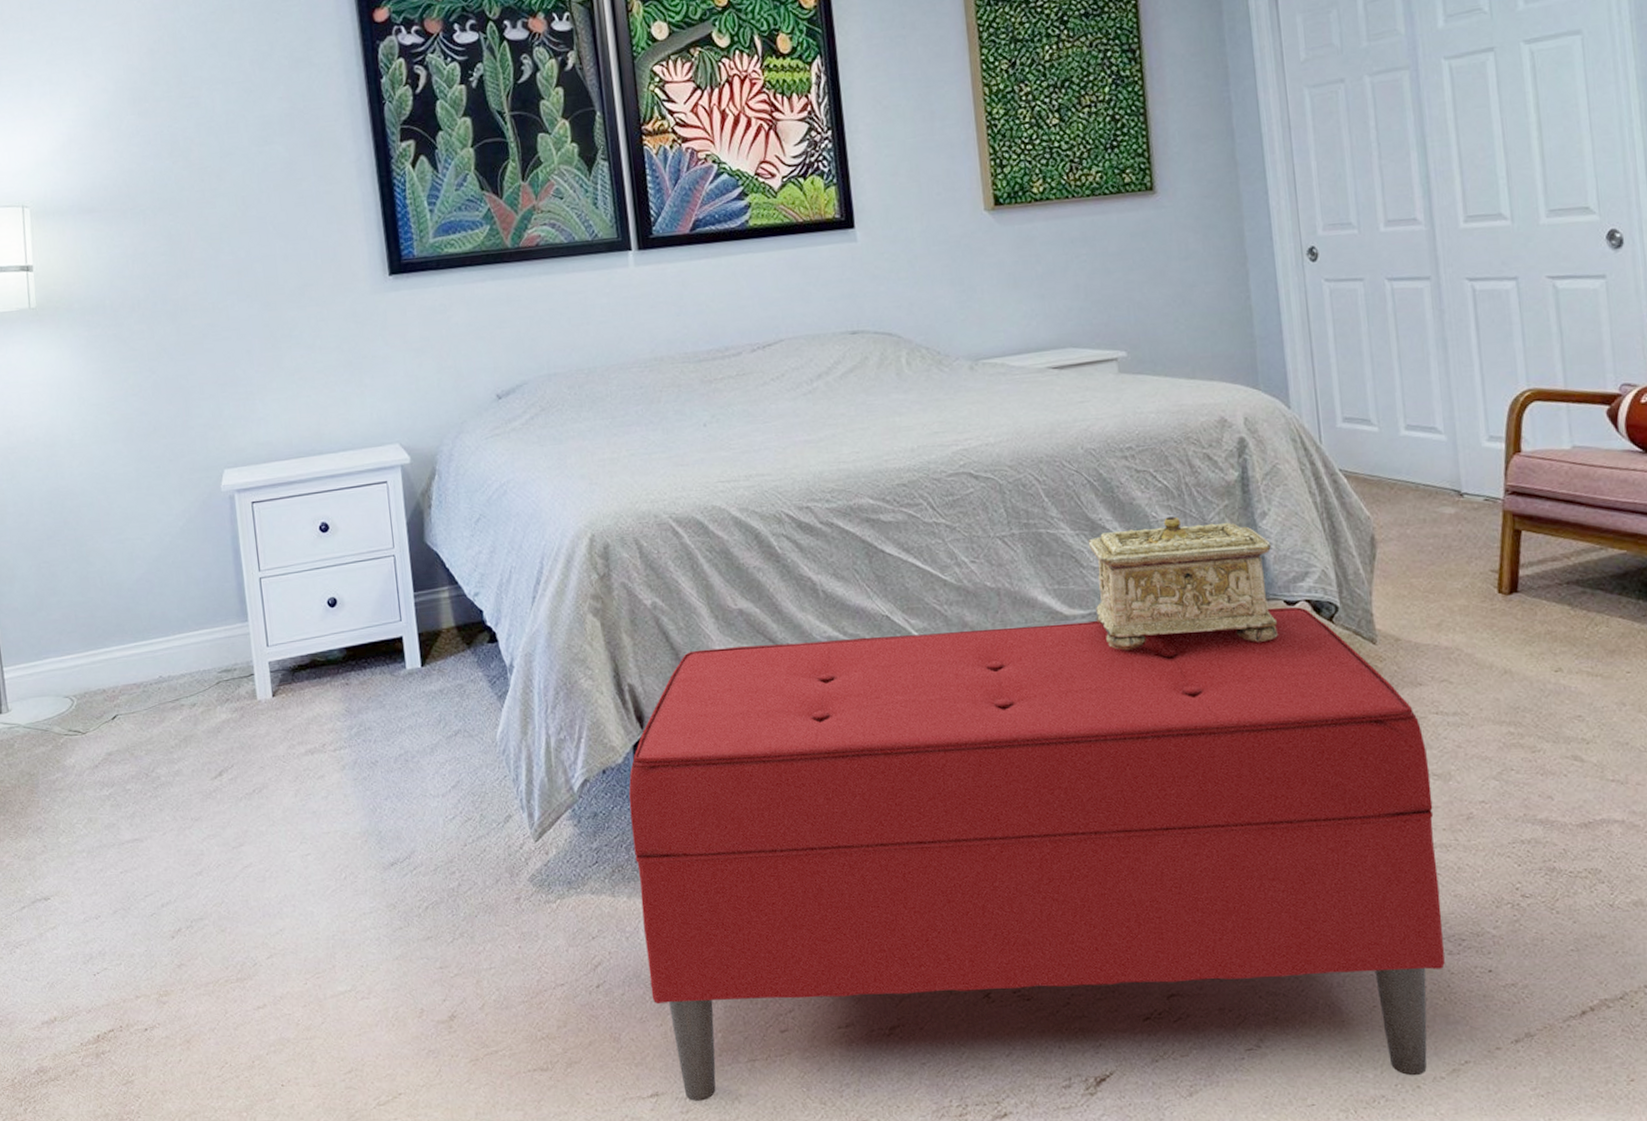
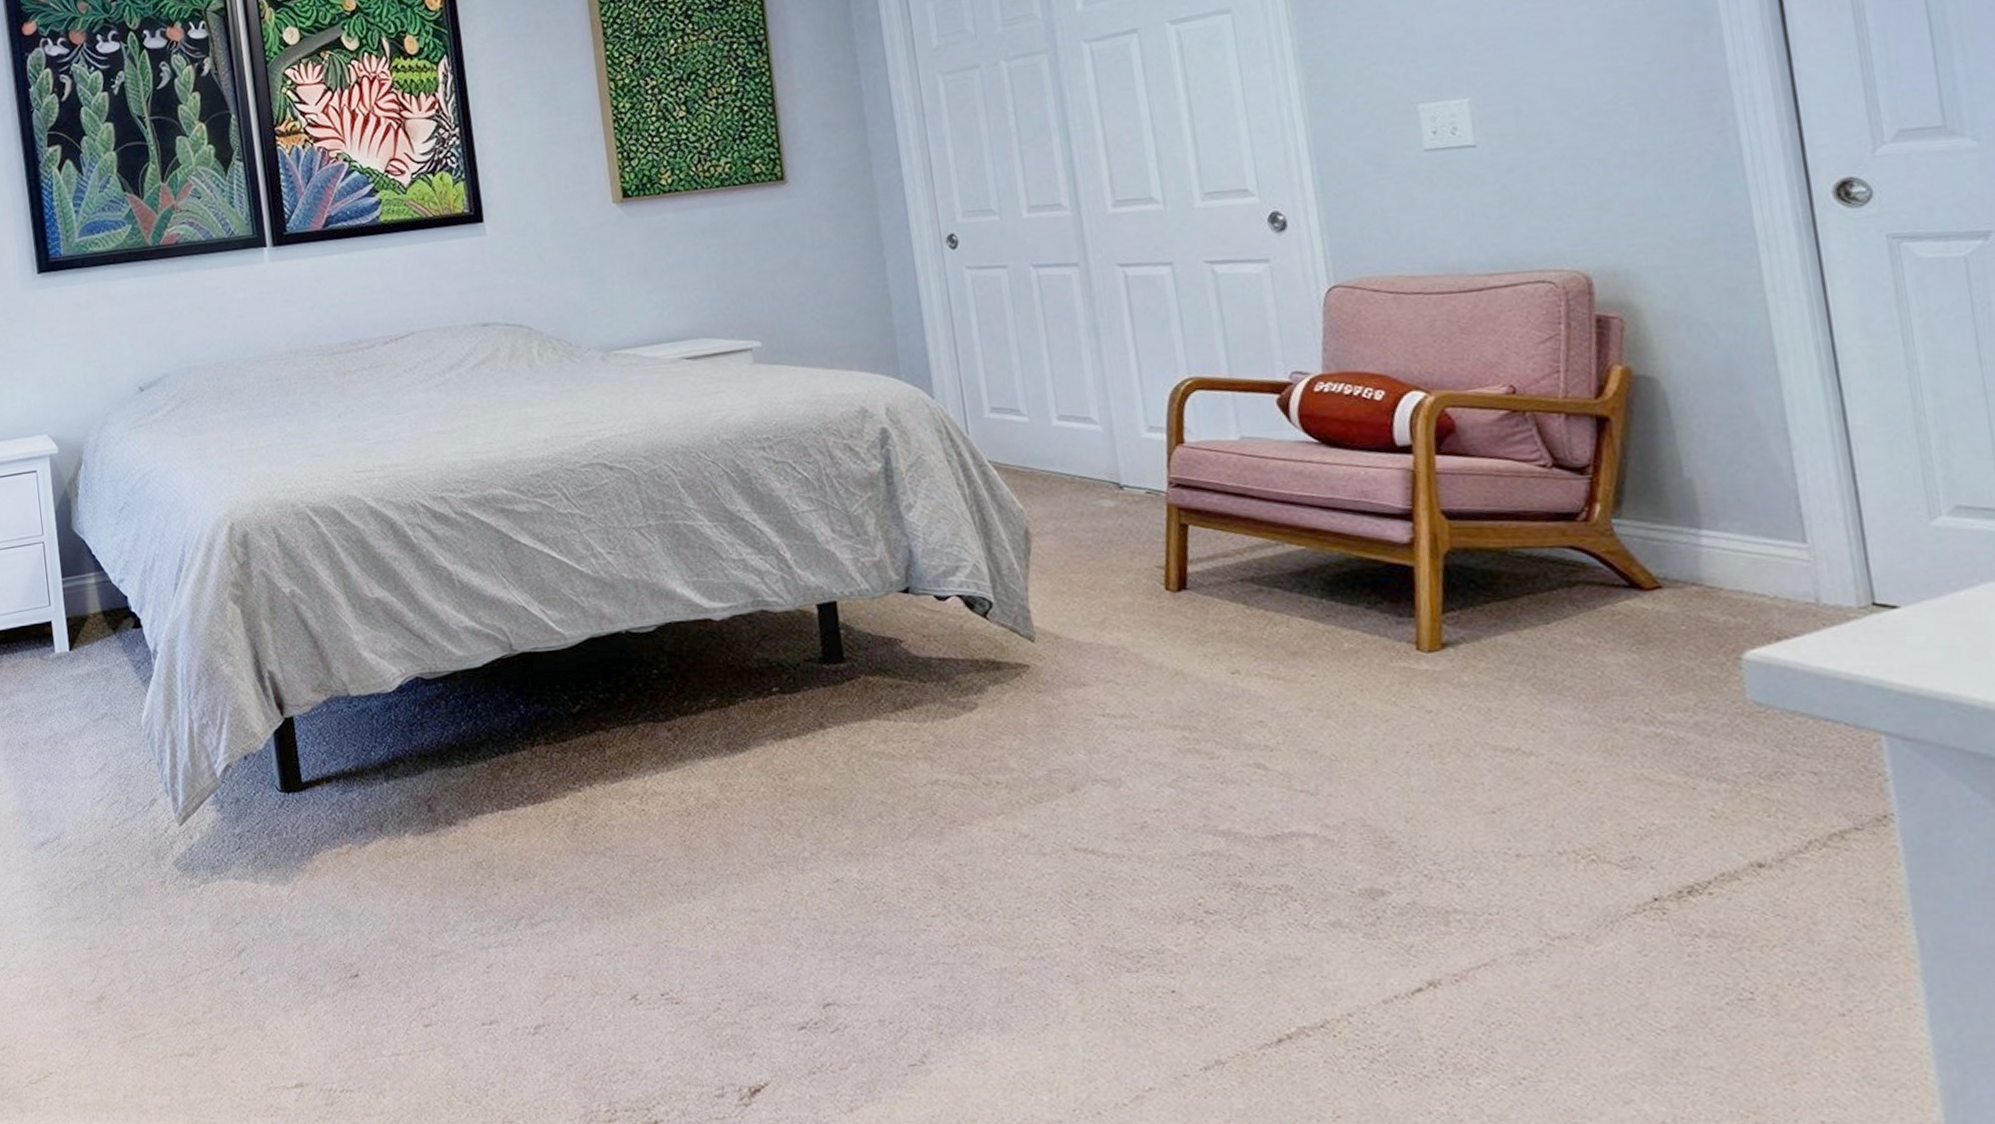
bench: present [629,607,1445,1101] -> none [270,602,1123,1101]
decorative box: present [1088,516,1278,651] -> none [726,508,929,645]

